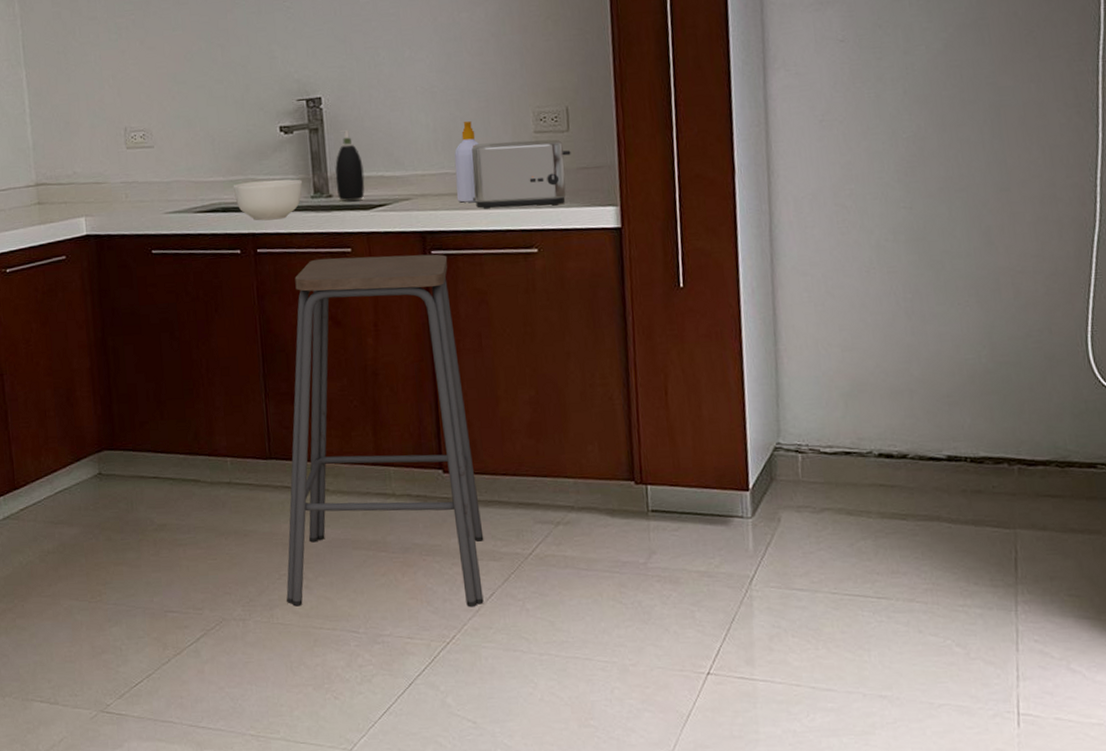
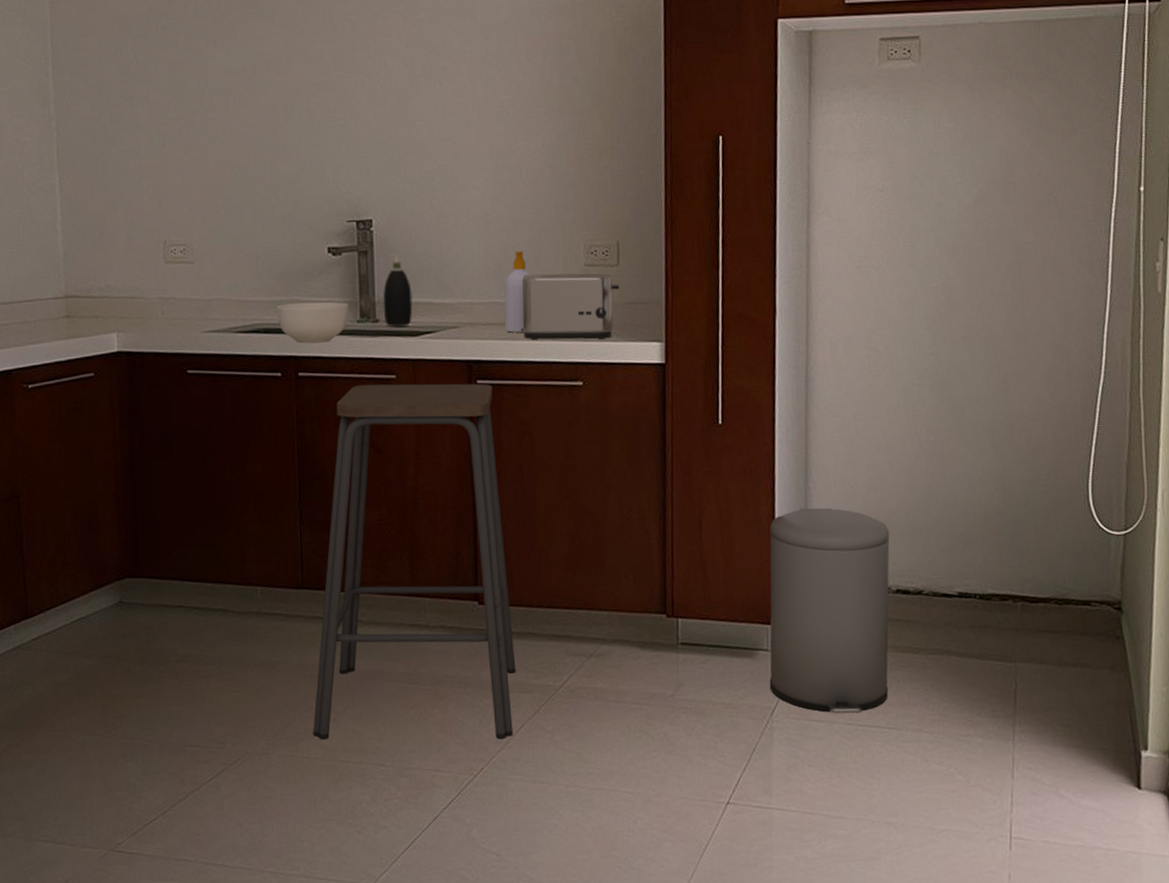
pedal bin: none [739,370,875,583] -> present [769,507,890,714]

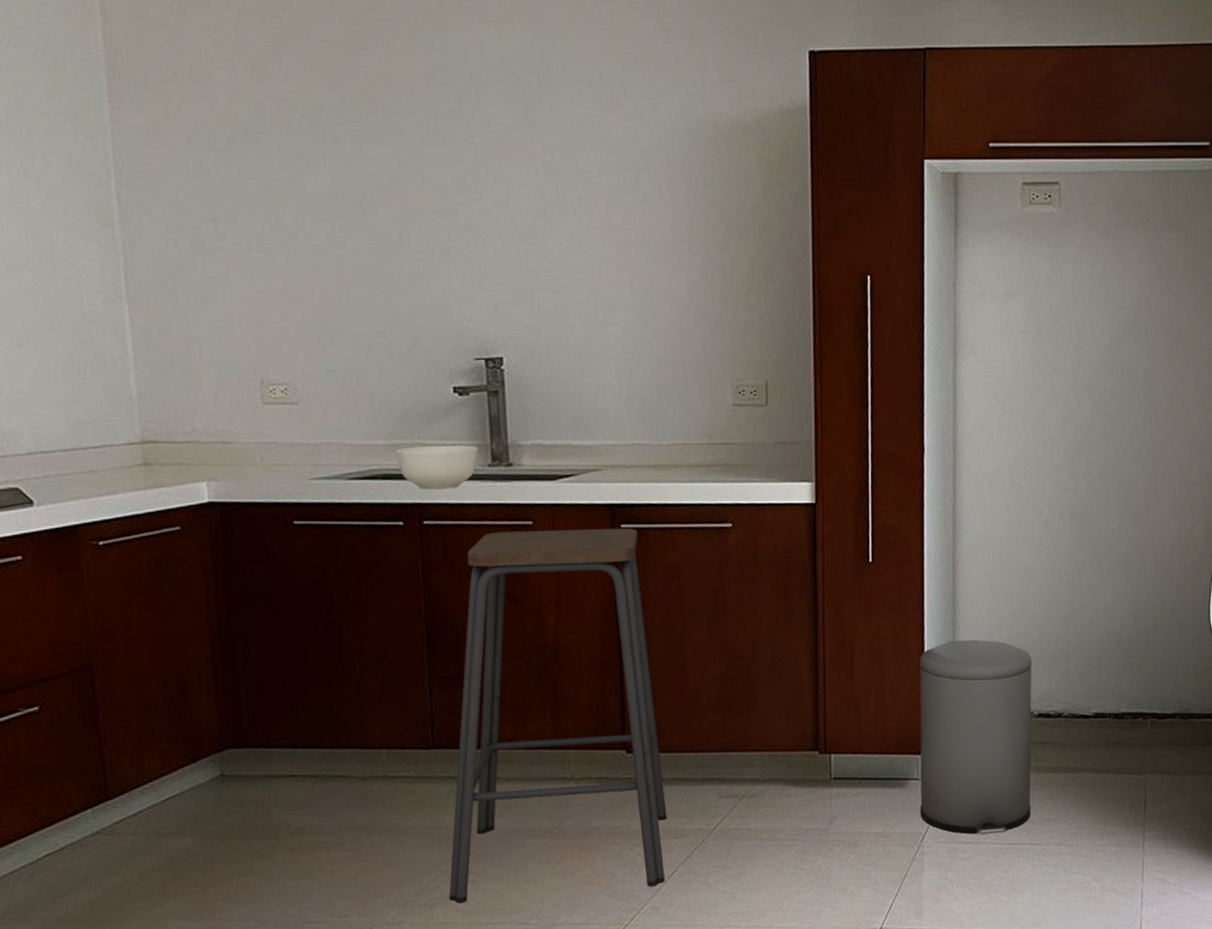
soap dispenser: present [383,254,413,327] -> none [516,394,550,471]
soap bottle: present [504,251,529,333] -> none [648,391,675,475]
toaster: present [521,273,620,340] -> none [666,413,769,483]

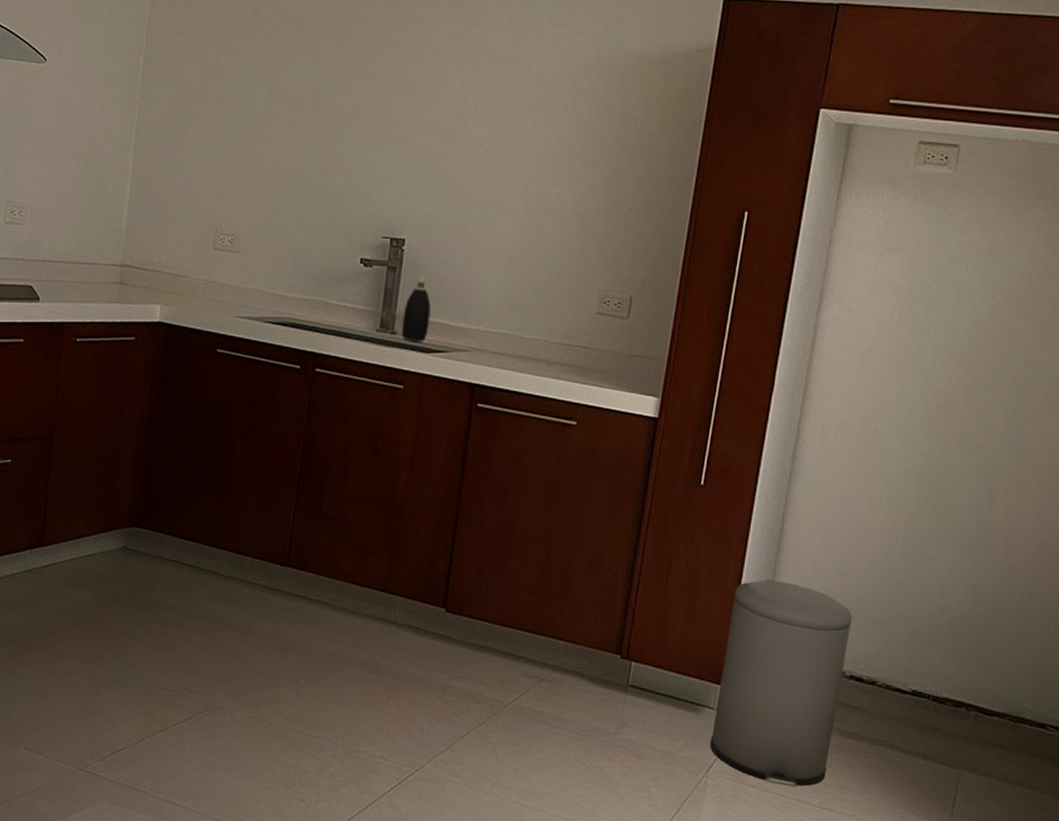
bowl: present [396,445,479,490] -> none [305,303,372,345]
bar stool: present [449,528,667,904] -> none [275,389,492,742]
soap dispenser: none [516,394,550,471] -> present [401,274,431,342]

